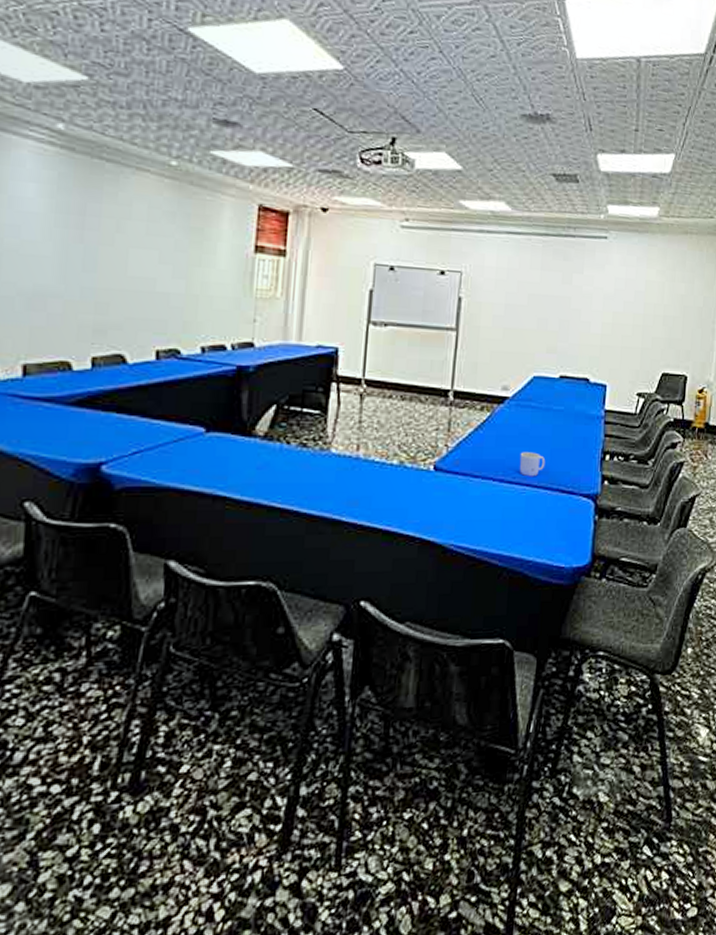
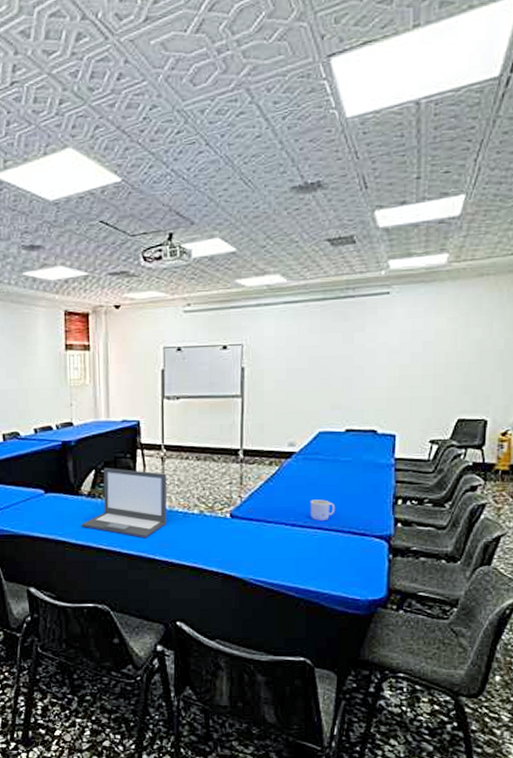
laptop: none [250,403,365,494] -> present [81,468,167,538]

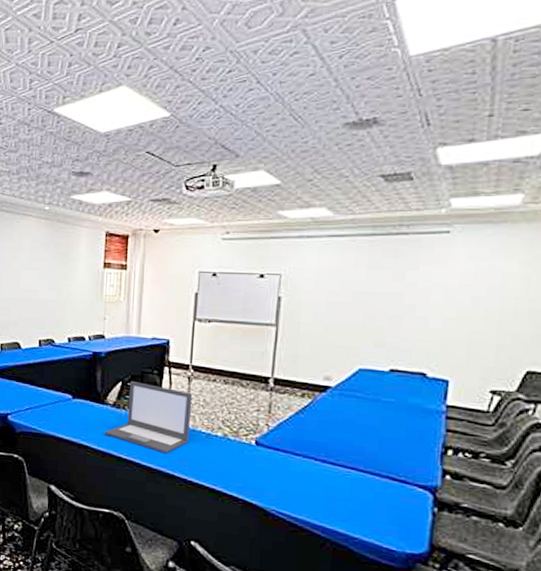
mug: present [310,499,336,522] -> none [343,438,373,462]

